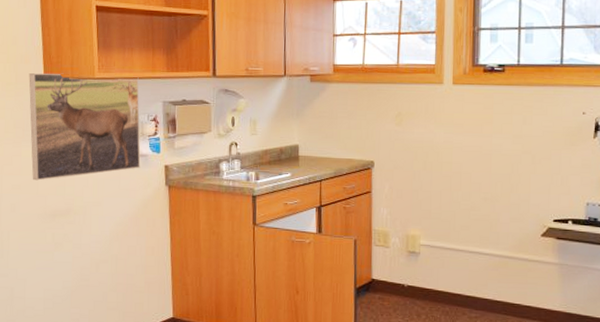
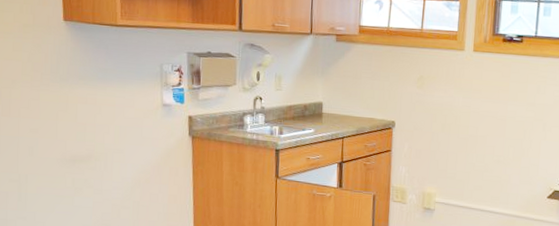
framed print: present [29,73,141,181] -> none [47,16,164,126]

